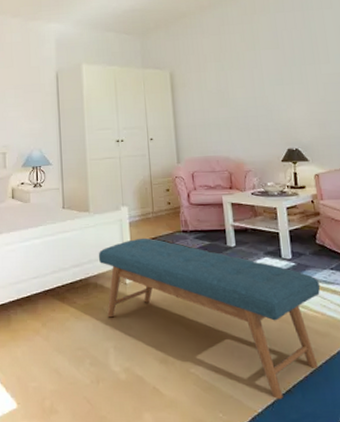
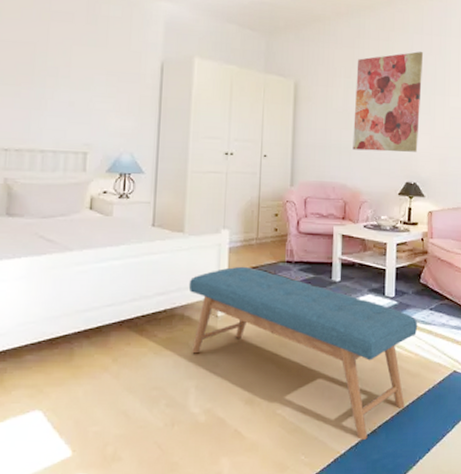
wall art: none [225,28,295,125] -> present [353,51,424,152]

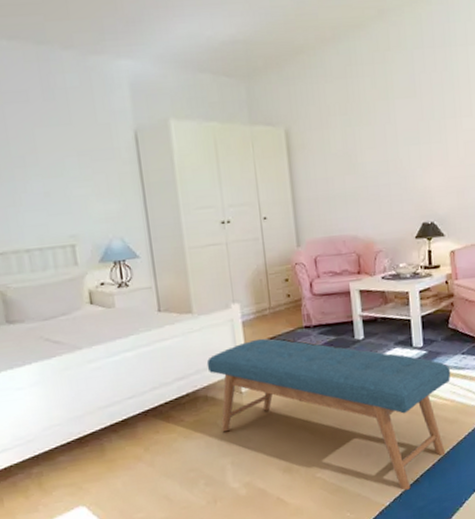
wall art: present [353,51,424,152] -> none [352,70,432,196]

